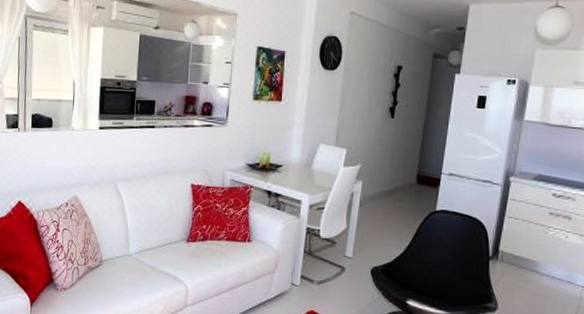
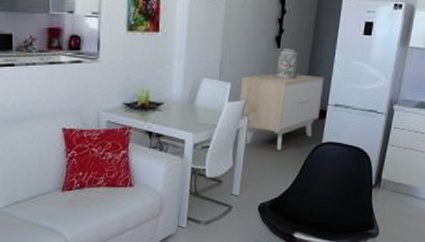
sideboard: none [355,142,438,216] -> present [240,74,324,151]
decorative urn: none [389,119,413,148] -> present [275,48,299,79]

